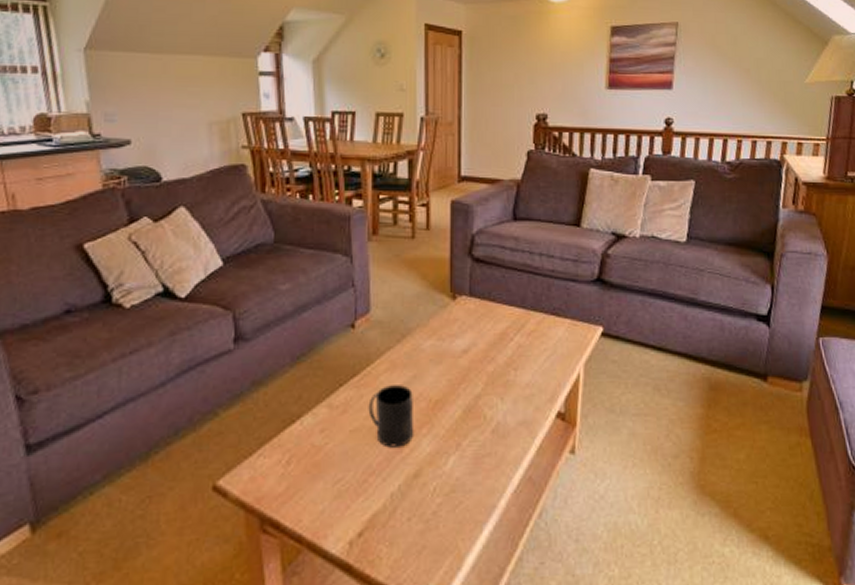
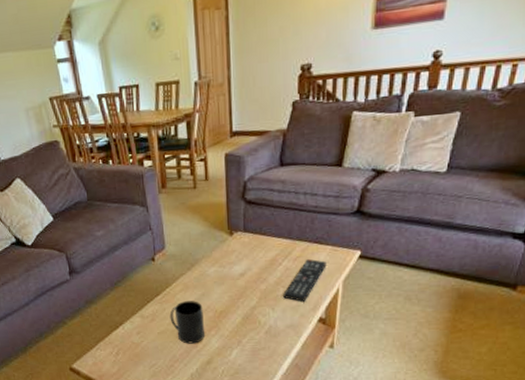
remote control: none [514,335,565,390] -> present [283,259,326,302]

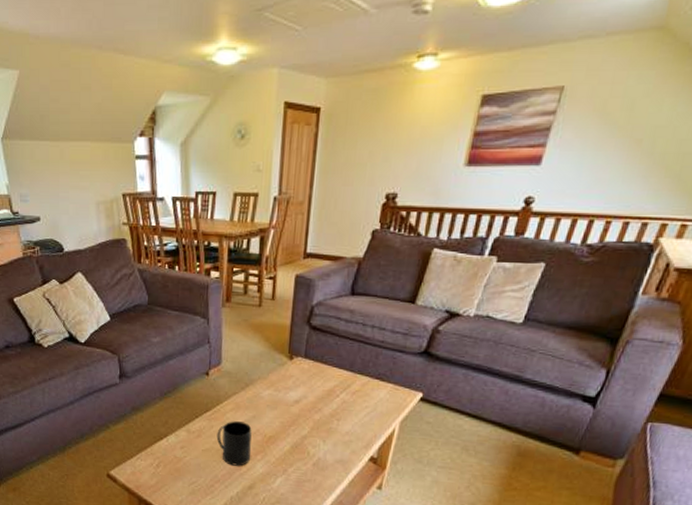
remote control: present [283,259,326,302] -> none [336,395,386,438]

